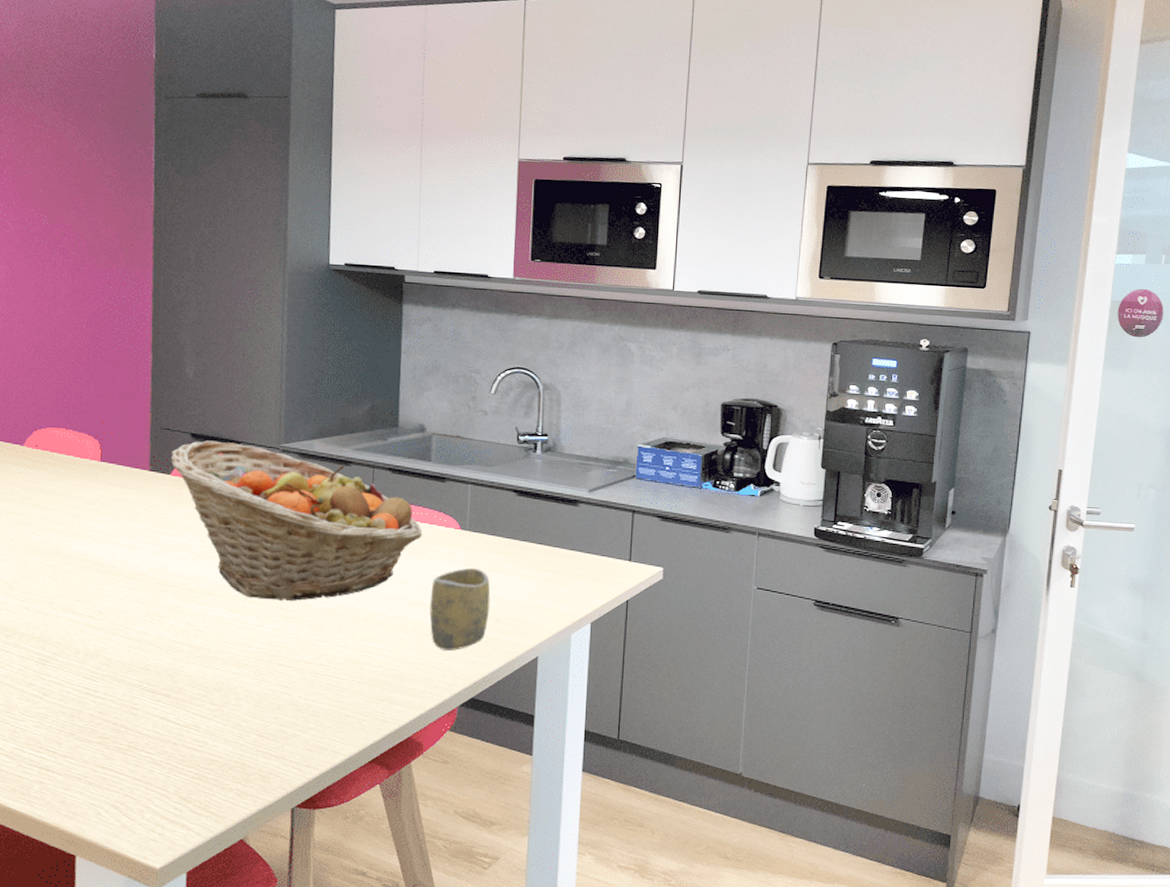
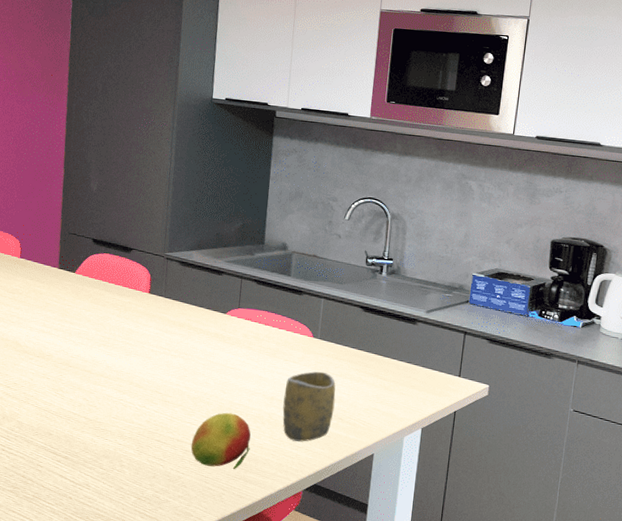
fruit basket: present [170,440,422,601] -> none [75,245,280,388]
fruit: none [321,624,393,690] -> present [190,412,251,469]

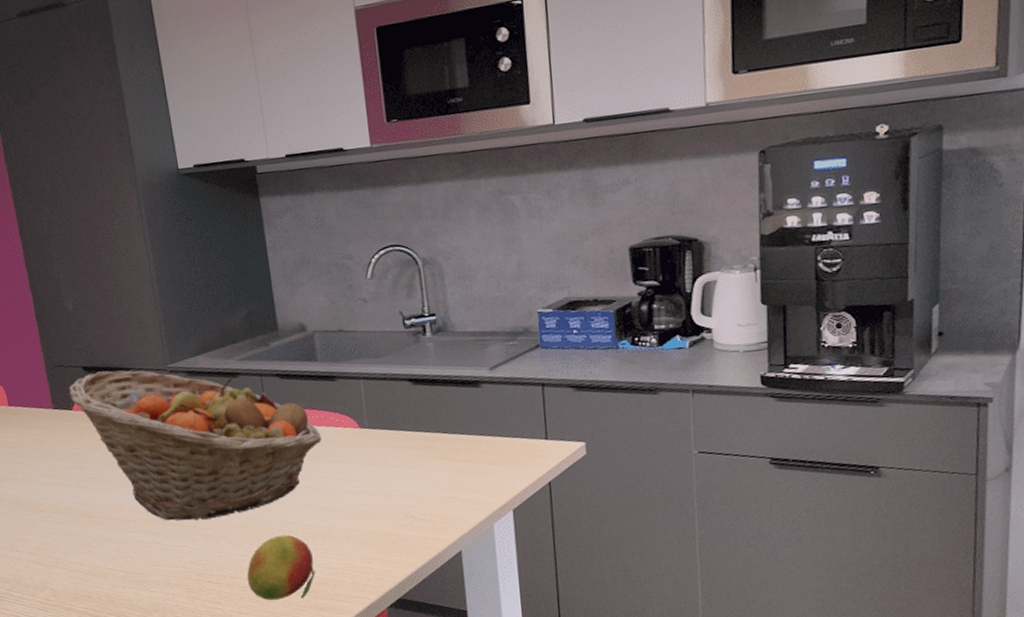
fruit basket: none [75,245,280,388] -> present [68,370,322,521]
cup: present [282,371,336,442] -> none [340,466,404,553]

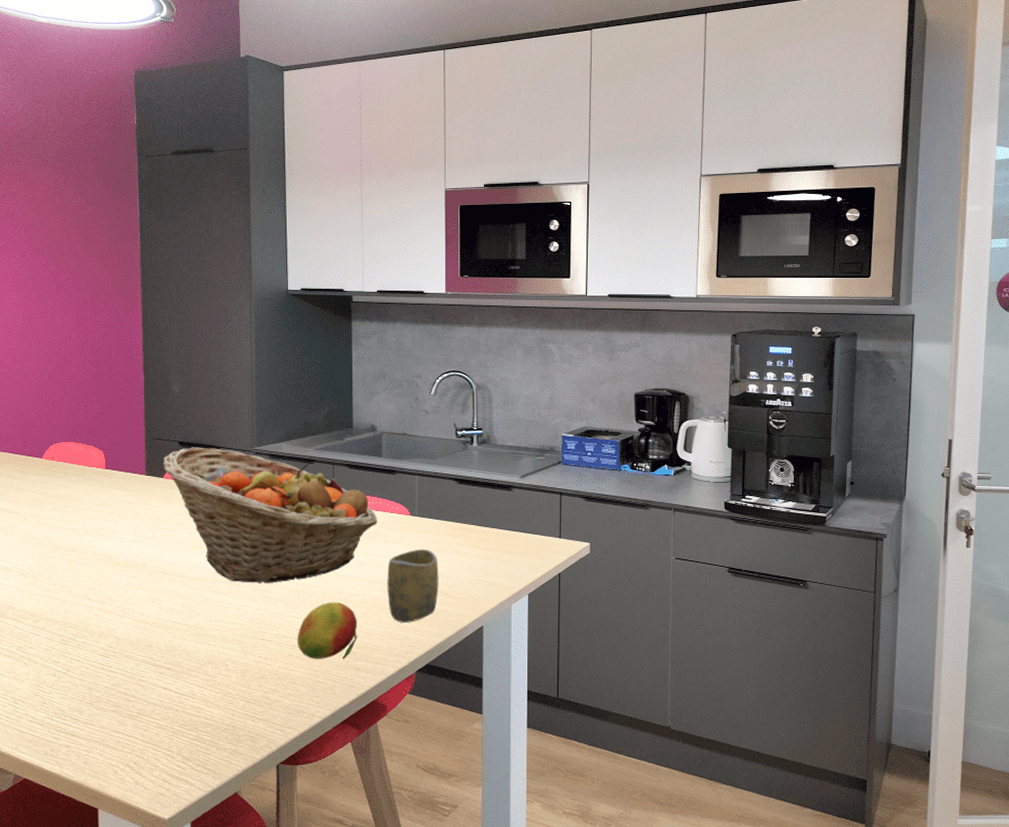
cup: none [340,466,404,553] -> present [387,549,439,622]

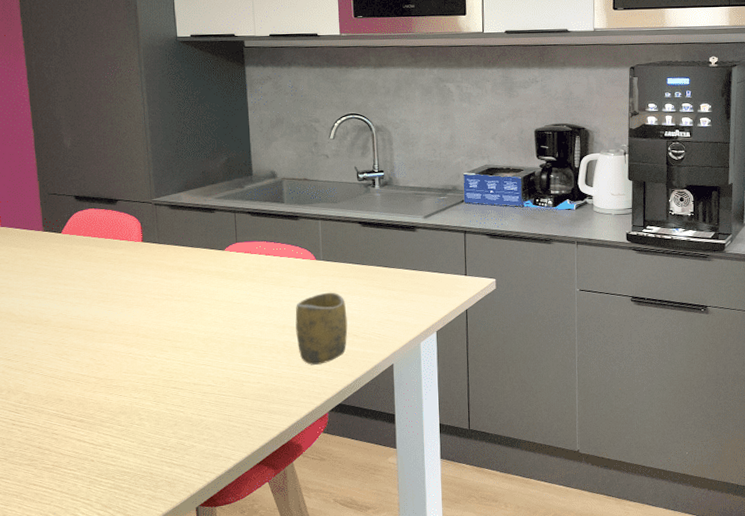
fruit basket: present [162,447,378,583] -> none [59,200,283,334]
fruit: present [297,602,358,659] -> none [208,348,270,405]

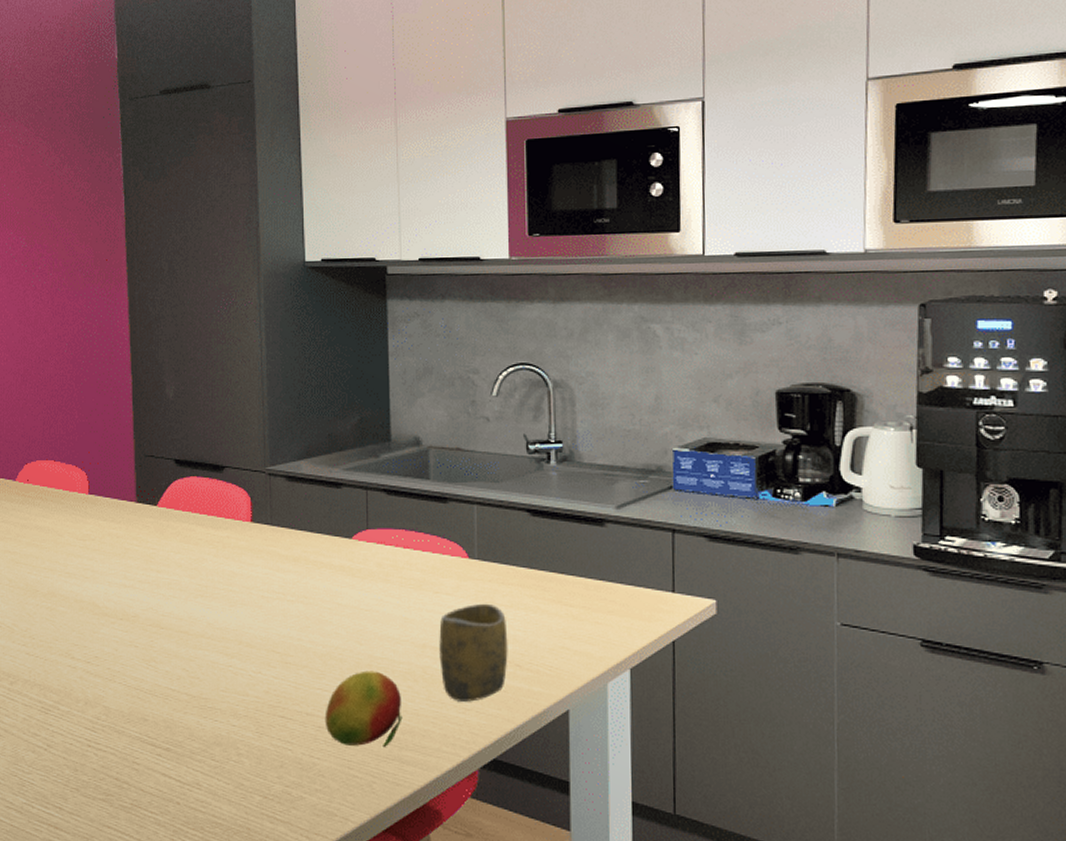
fruit: none [208,348,270,405] -> present [325,670,403,747]

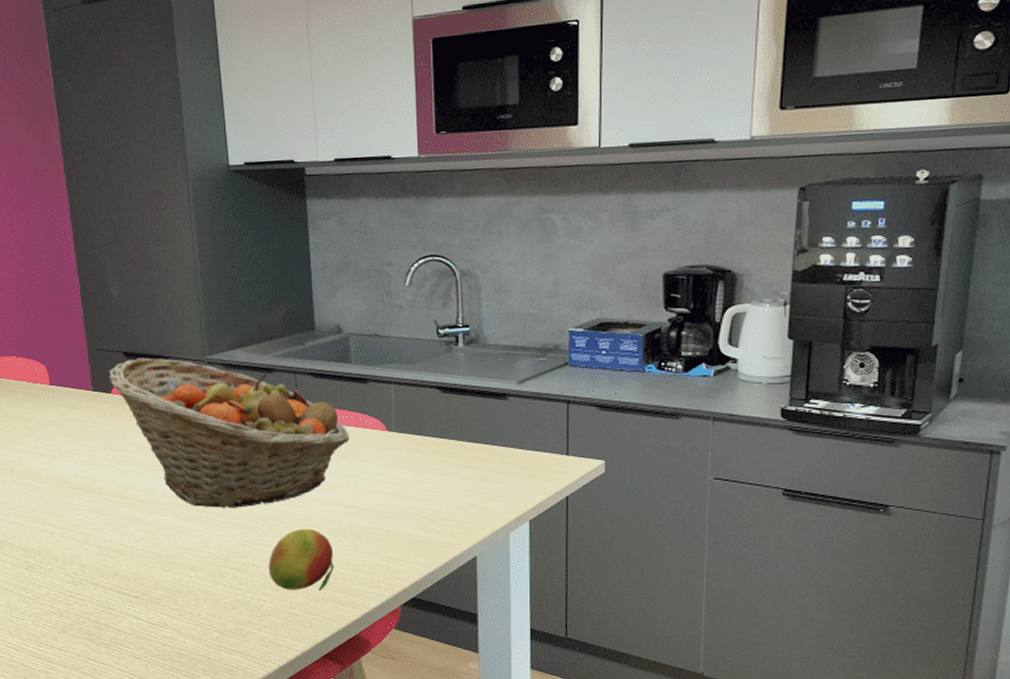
fruit basket: none [156,466,425,644] -> present [108,358,350,508]
cup: present [439,603,508,702] -> none [363,469,424,552]

